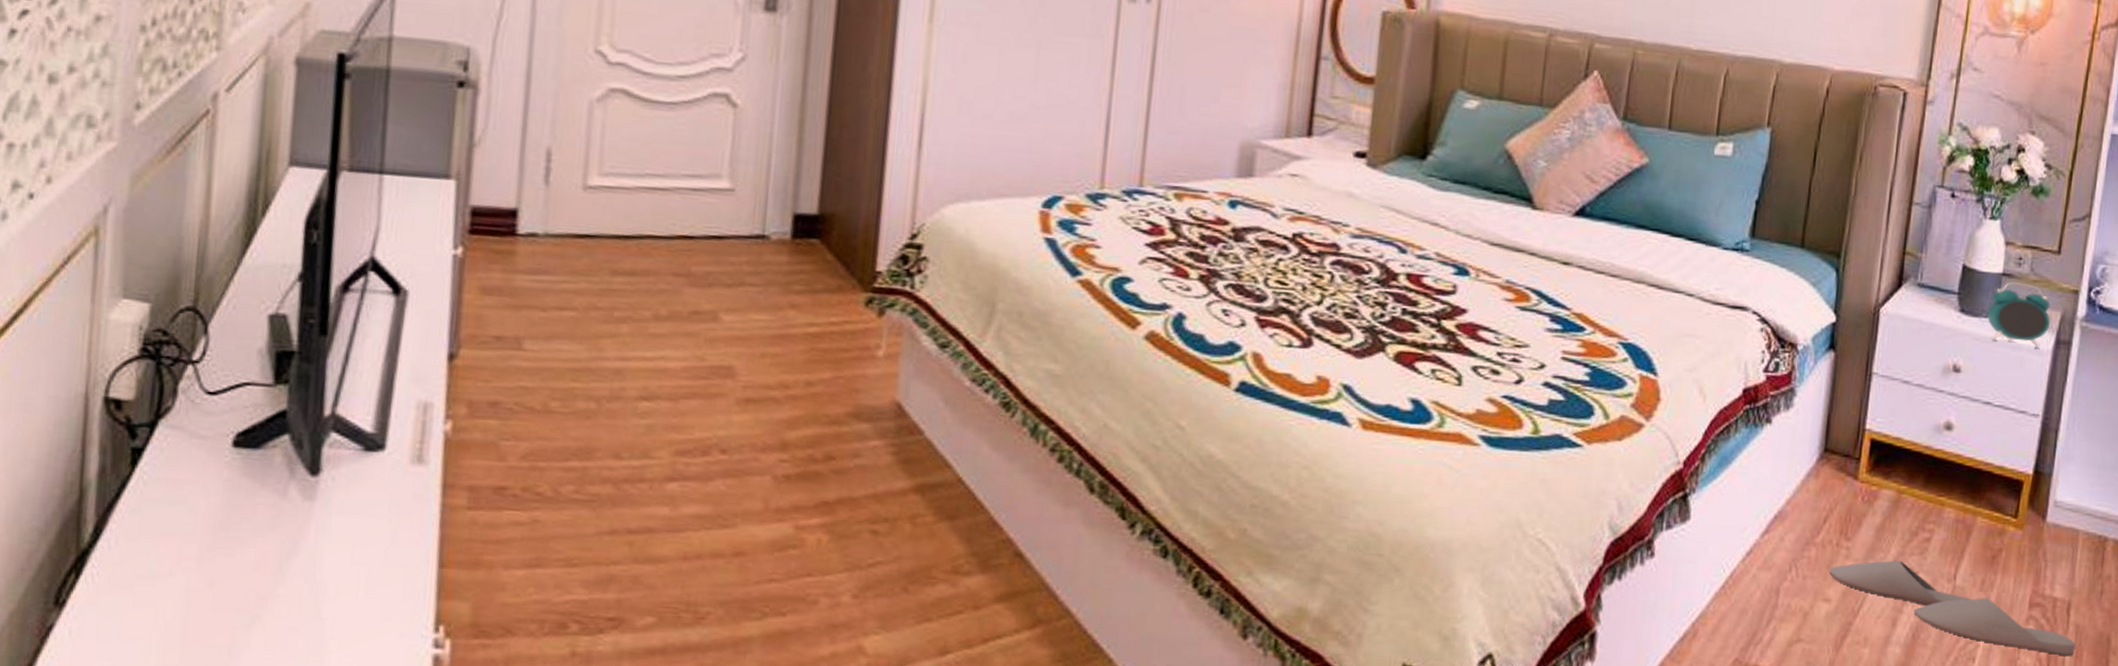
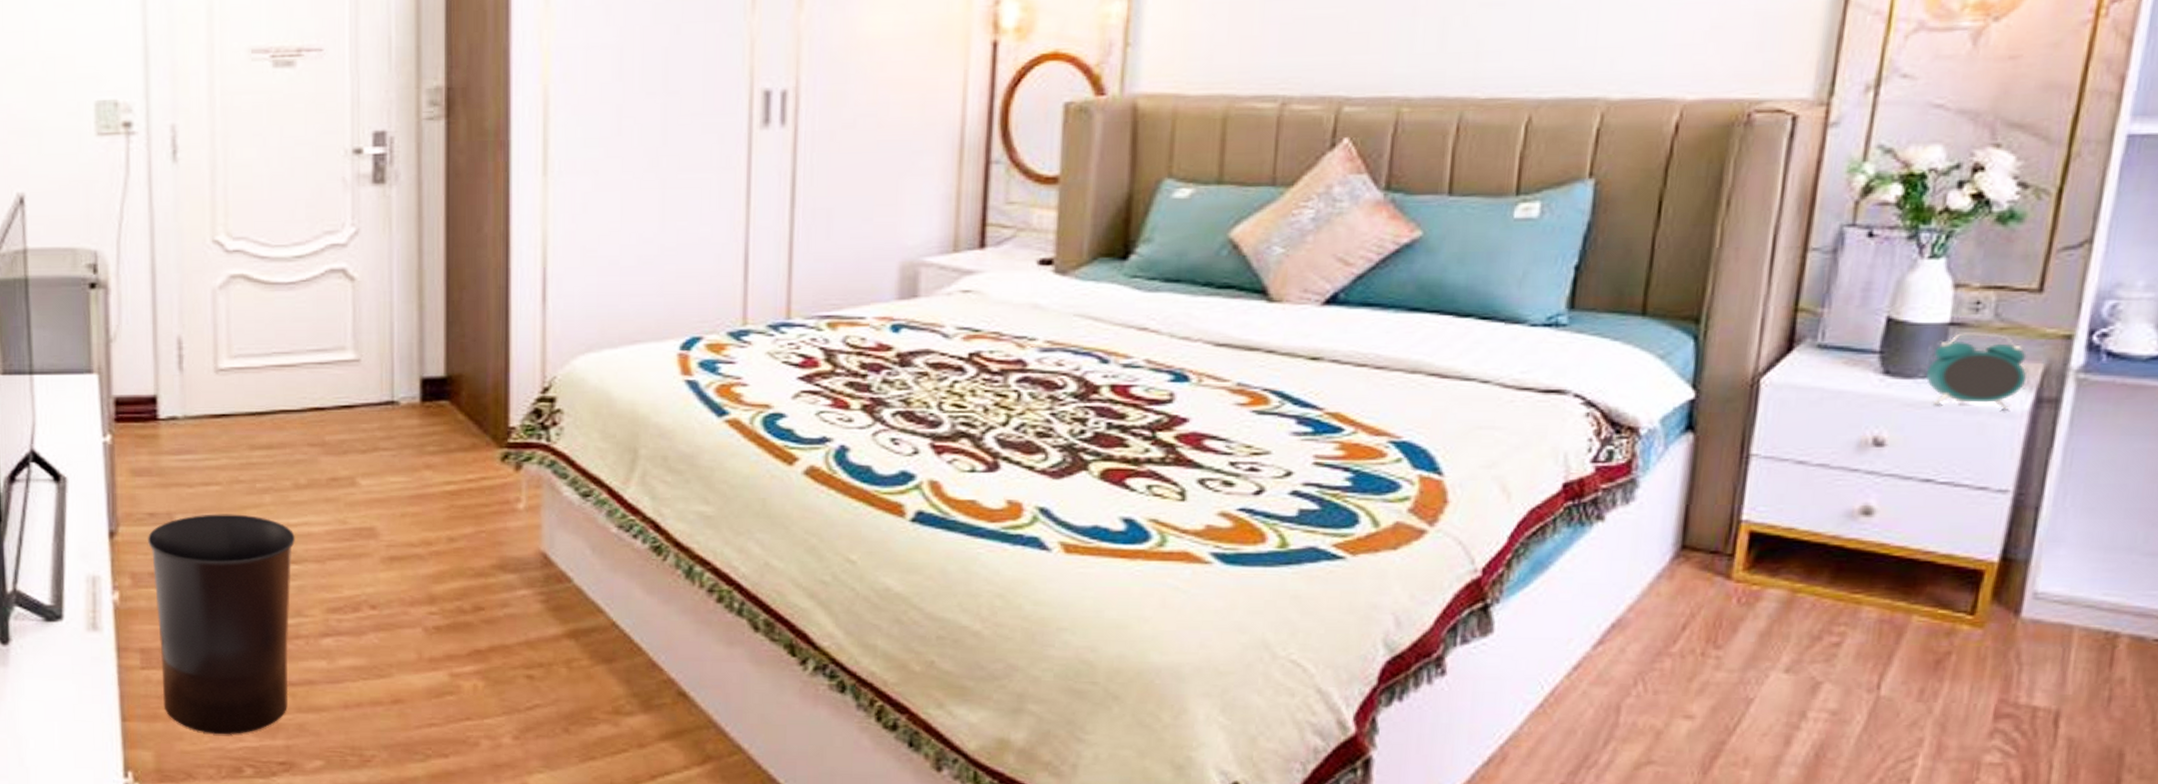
waste bin: none [487,341,650,586] -> present [148,514,295,734]
slippers: present [1829,560,2076,656] -> none [1690,669,2068,775]

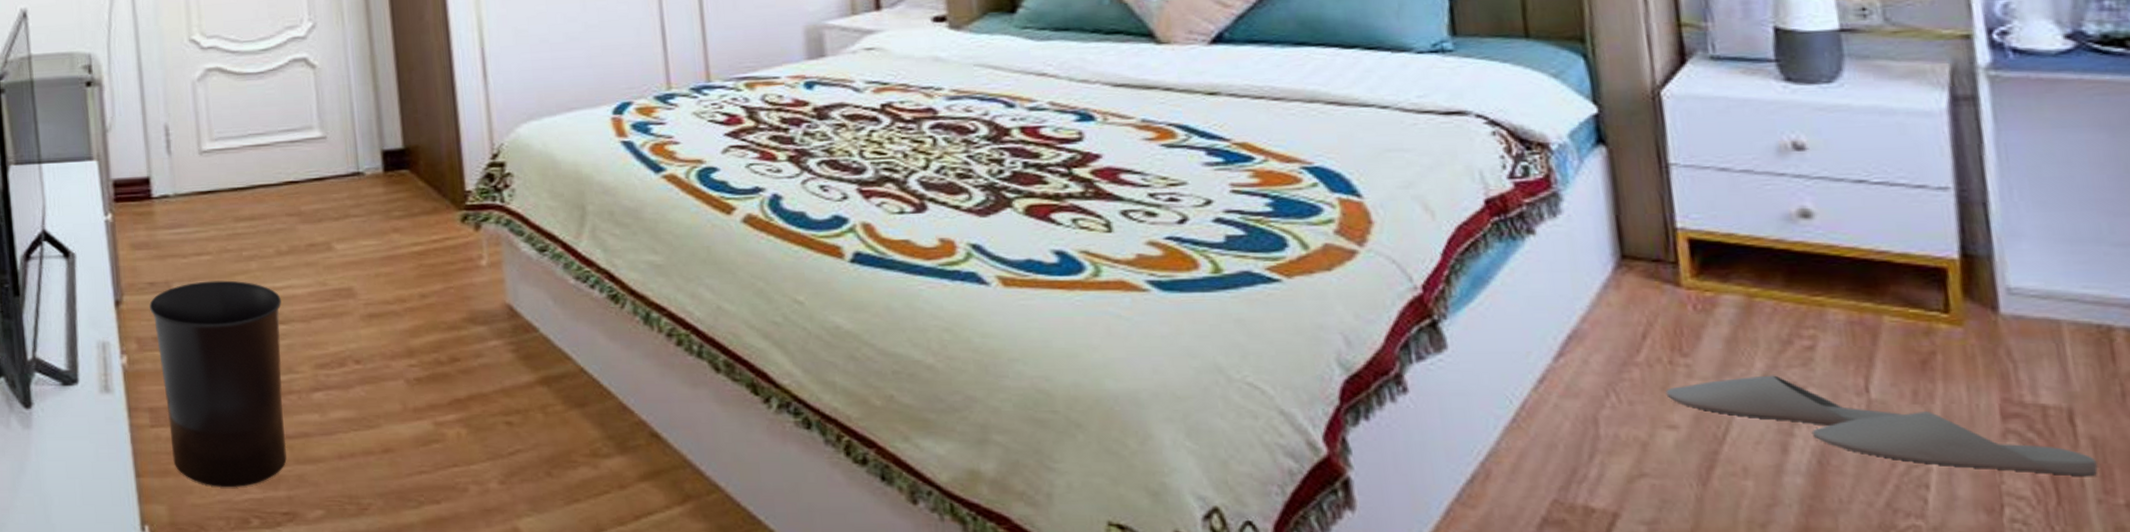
slippers: none [1690,669,2068,775] -> present [1665,375,2098,476]
alarm clock: present [1925,332,2027,410] -> none [1828,36,1936,110]

